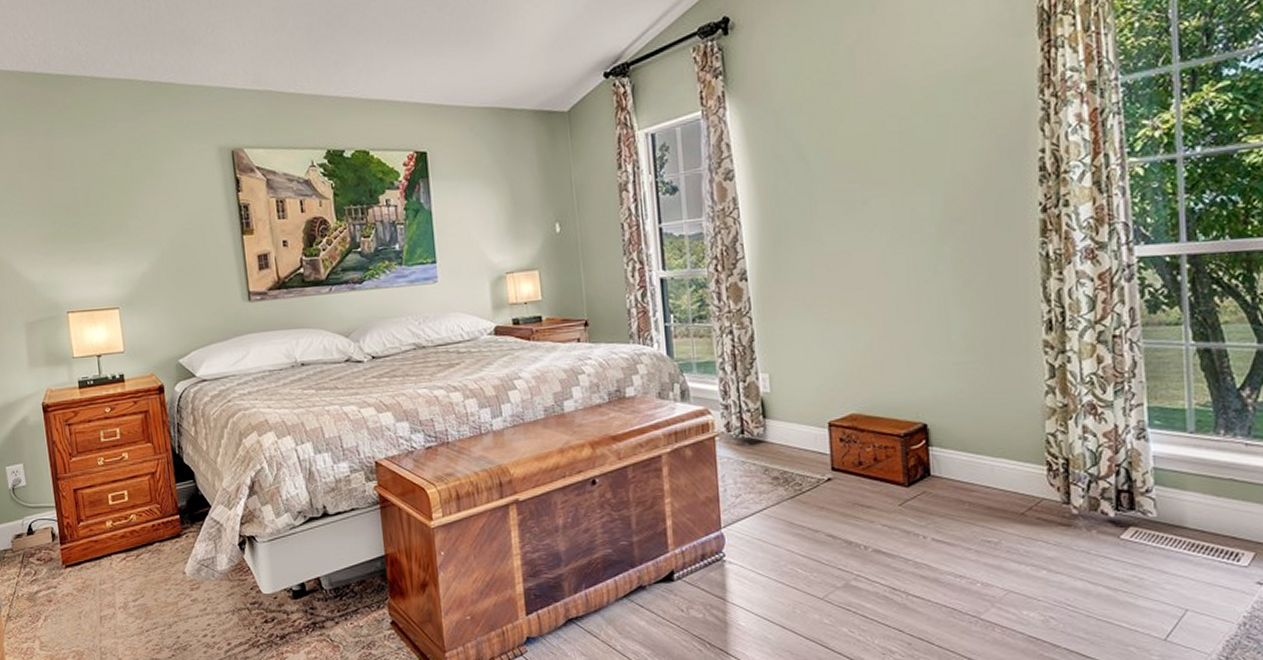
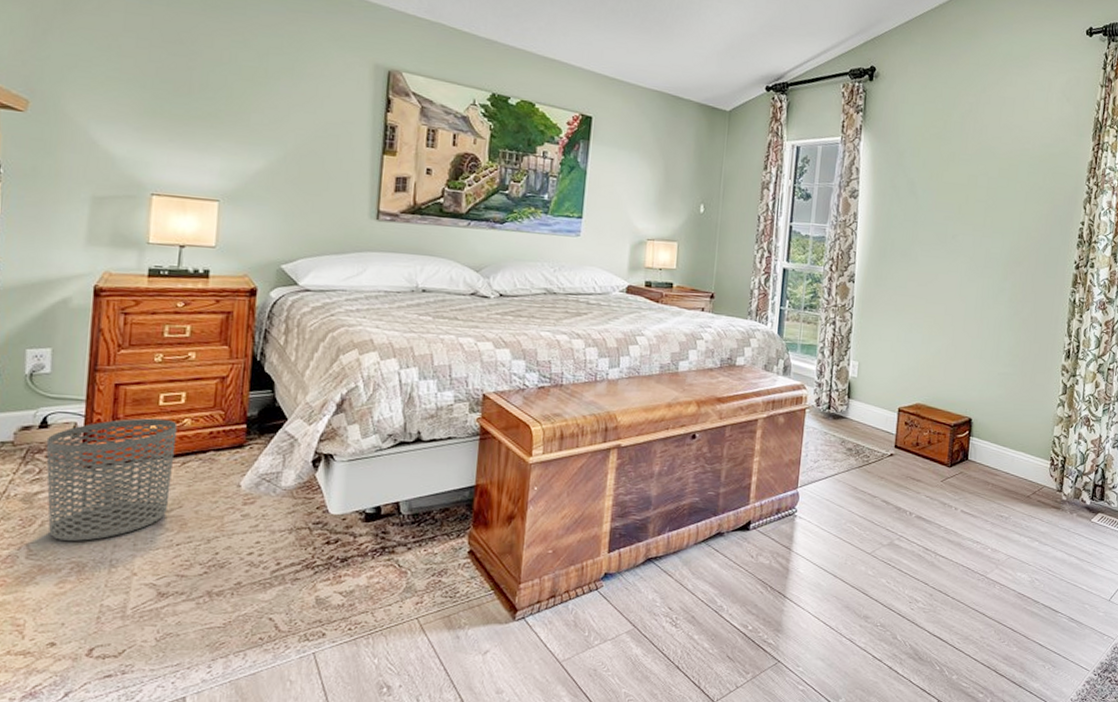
waste bin: none [34,517,134,632] -> present [46,418,177,541]

